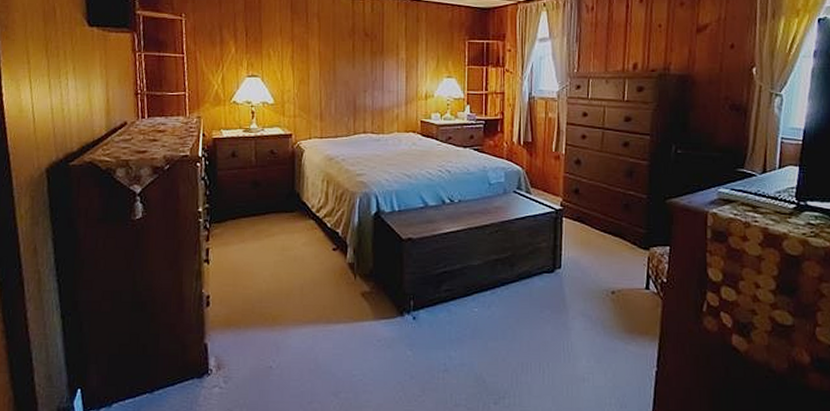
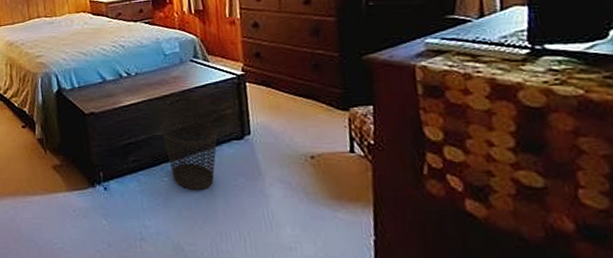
wastebasket: none [477,248,532,321] -> present [160,117,218,190]

